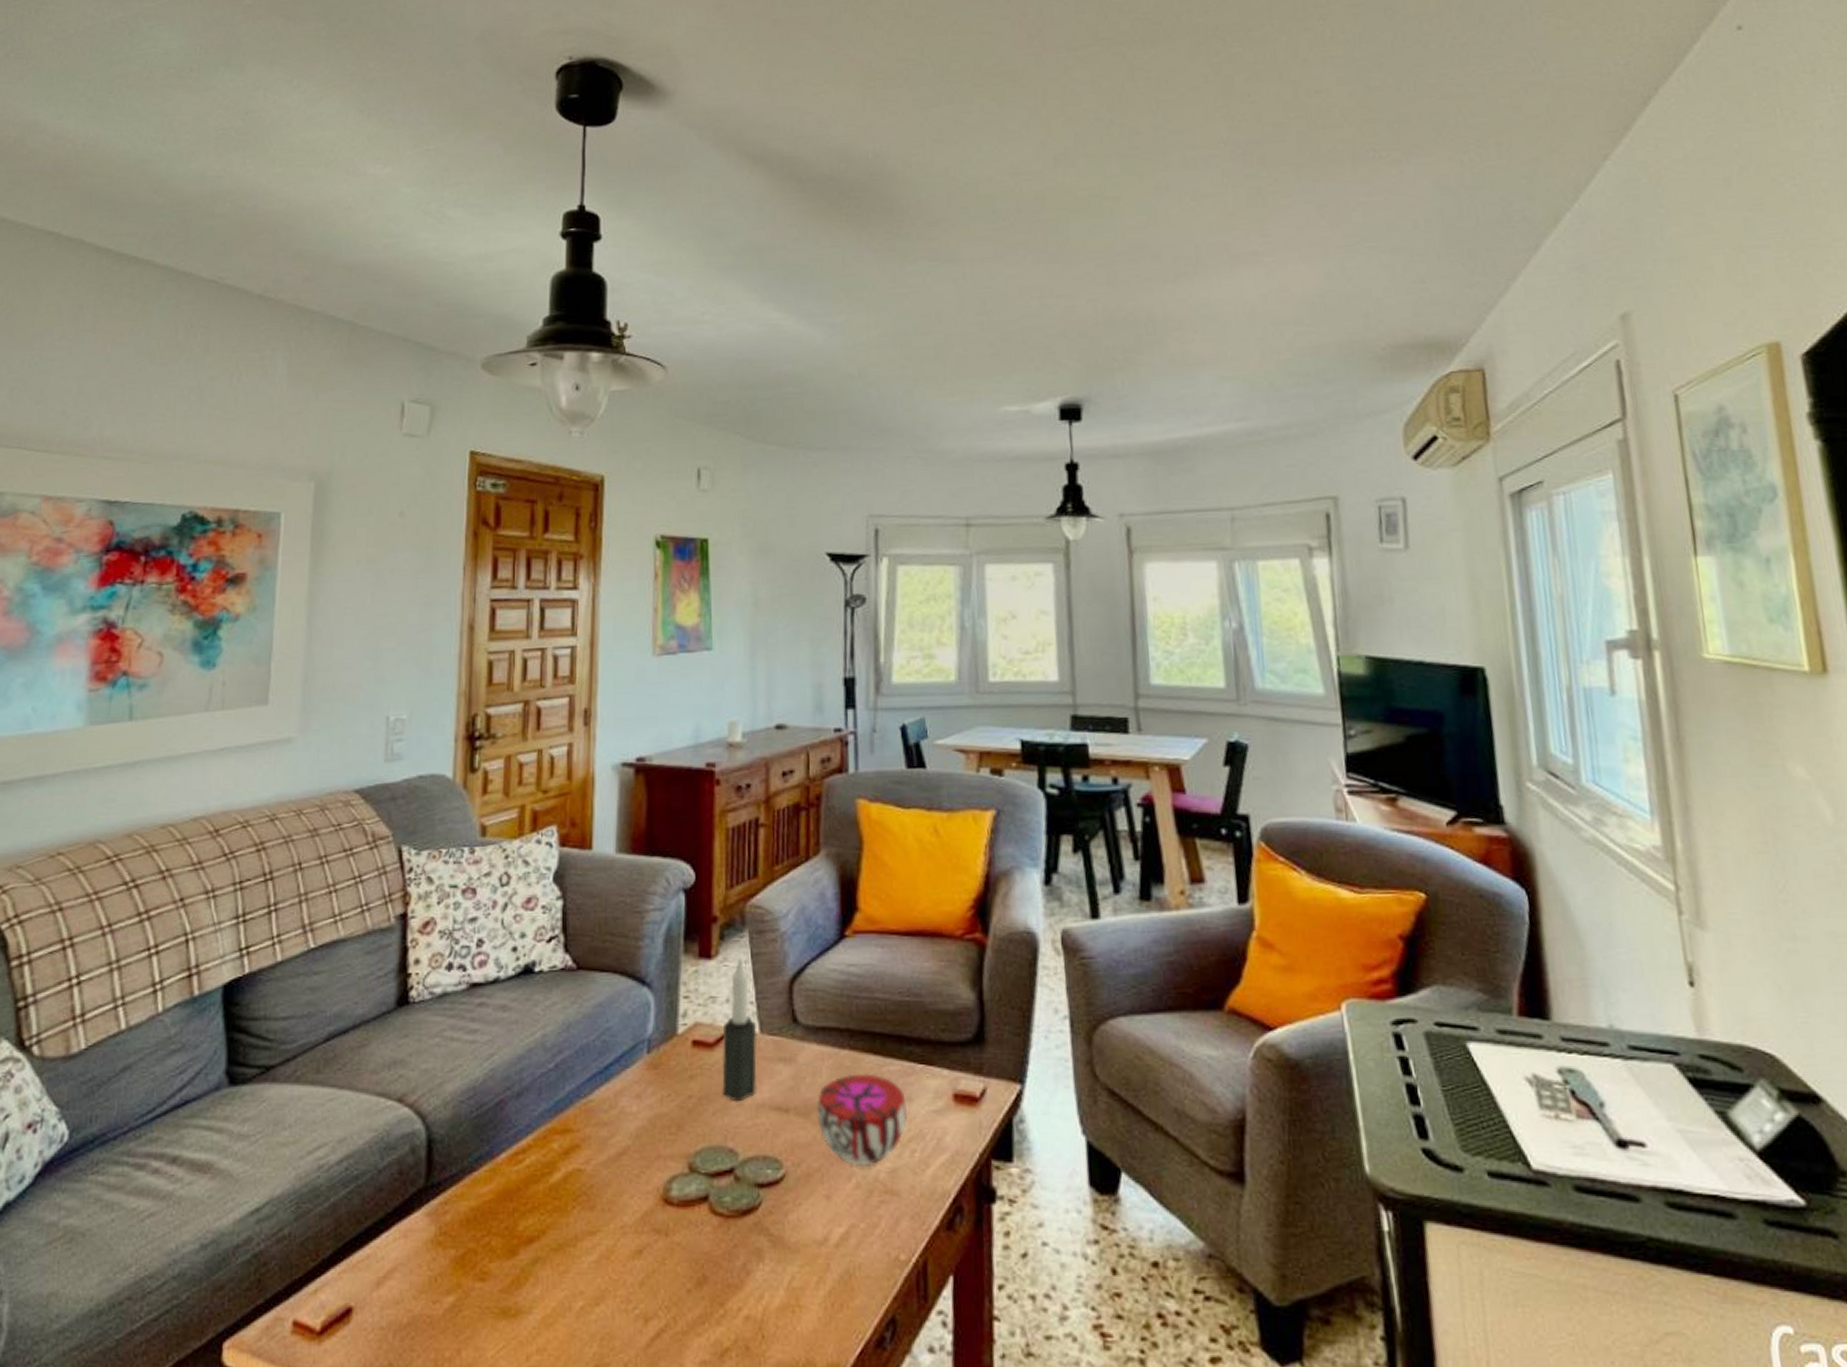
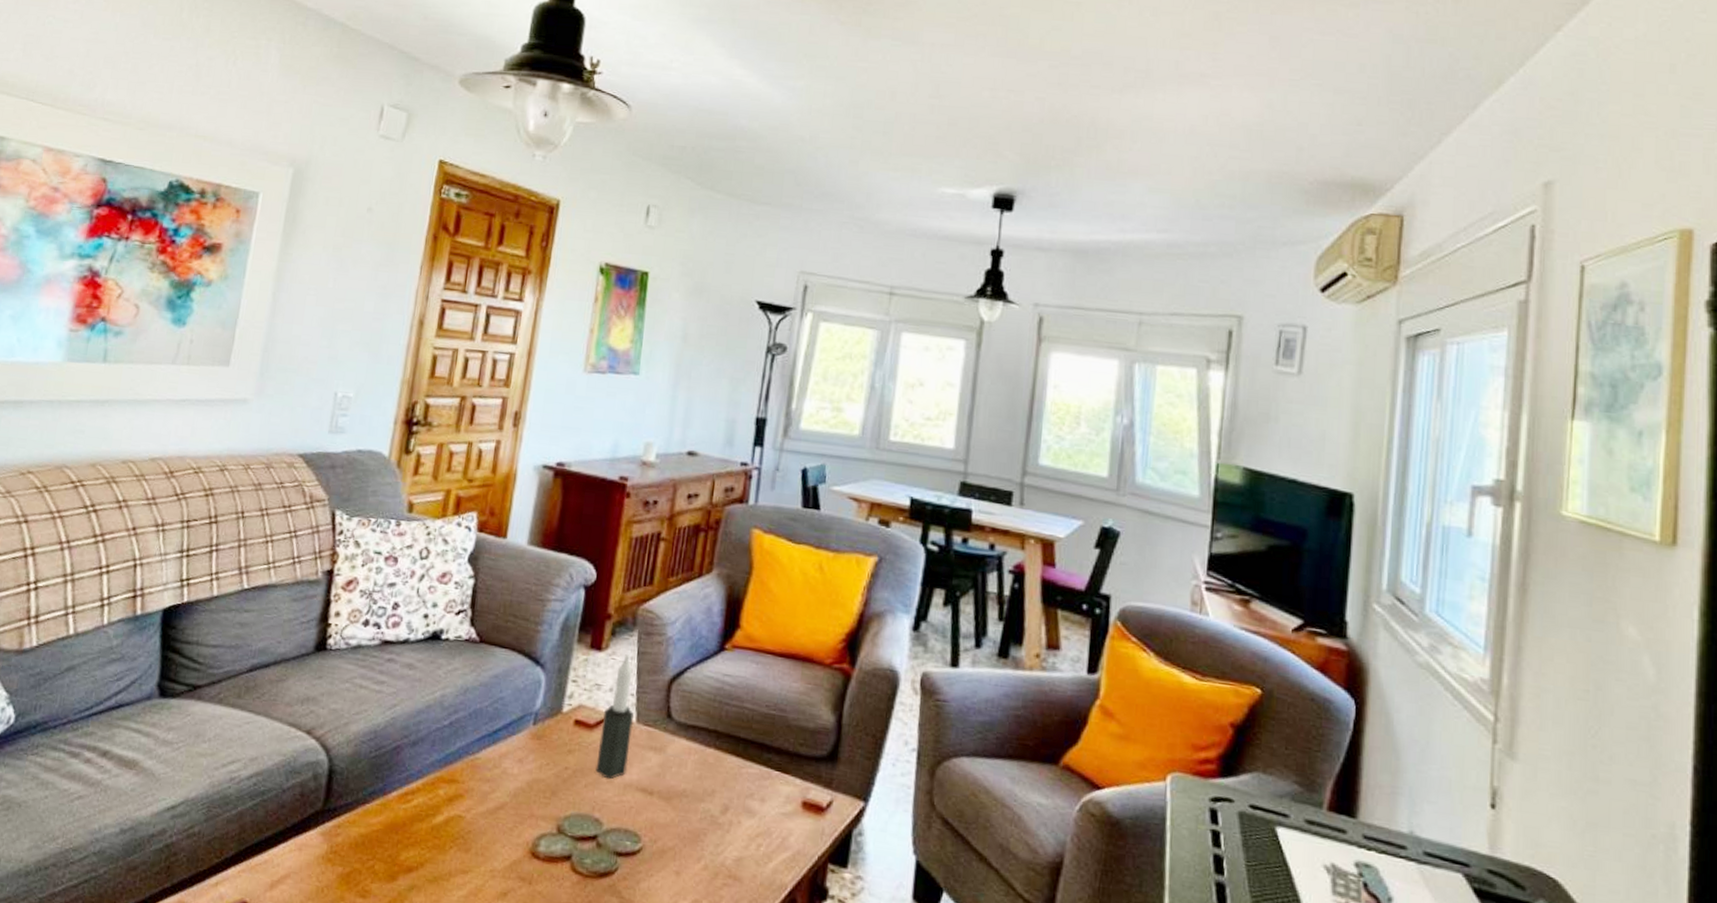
decorative bowl: present [816,1073,908,1166] -> none [678,770,760,851]

